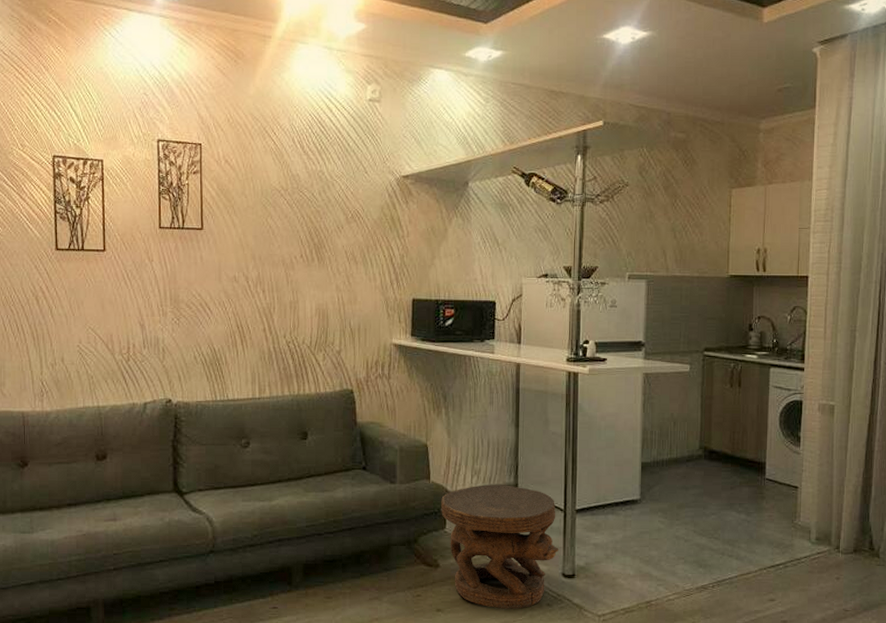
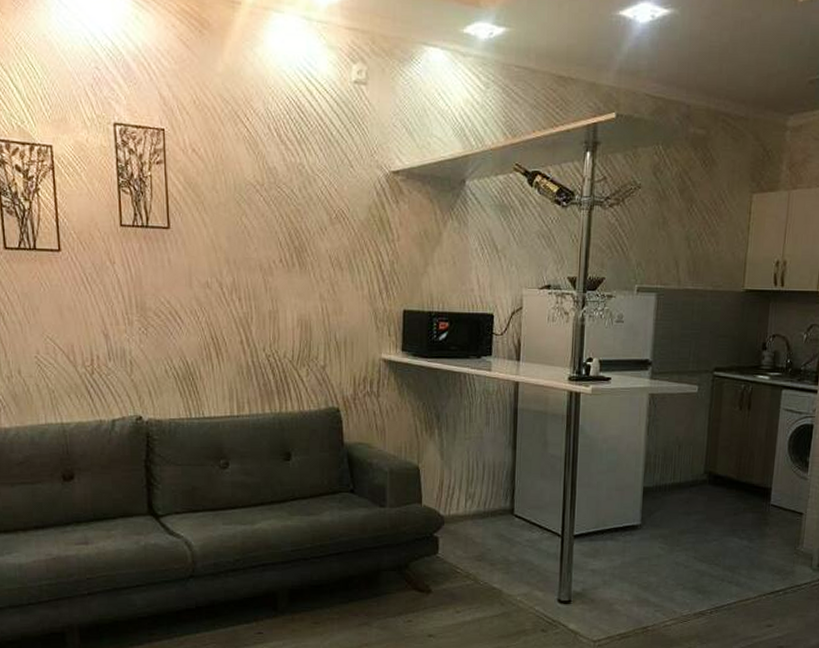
side table: present [441,485,559,609] -> none [433,509,555,635]

